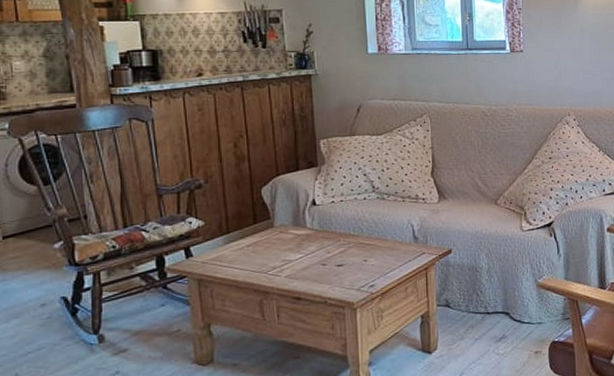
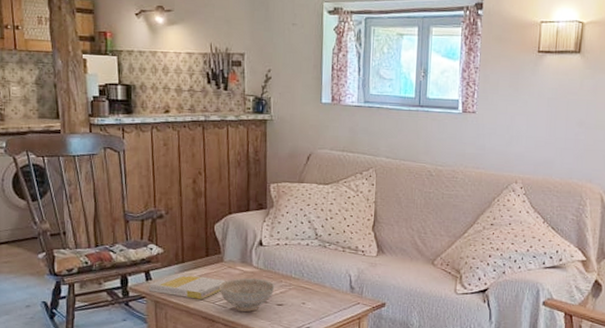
book: none [189,245,278,272] -> present [148,273,226,299]
decorative bowl: none [271,240,333,278] -> present [219,277,275,312]

